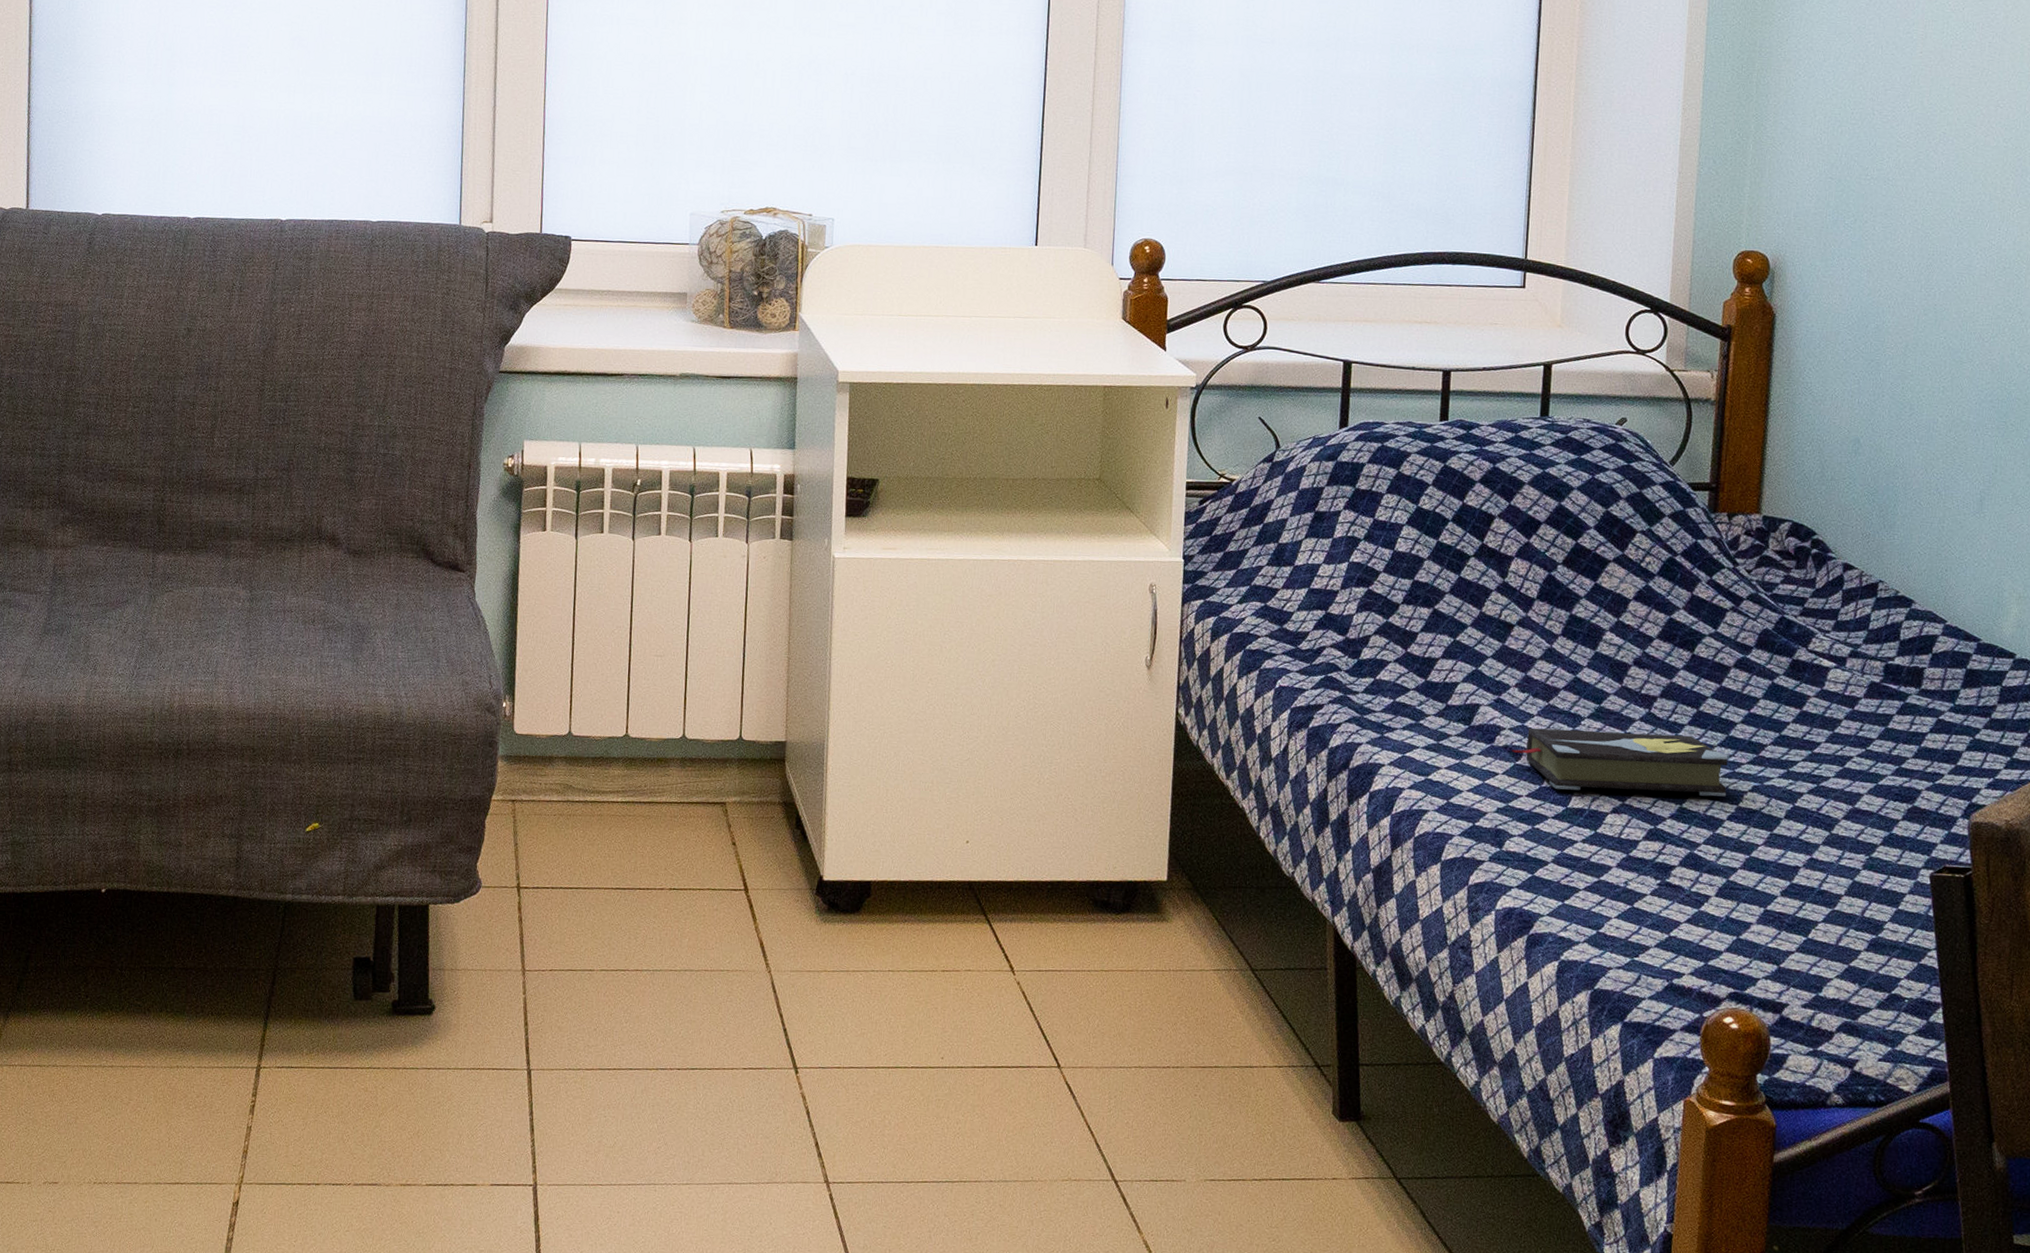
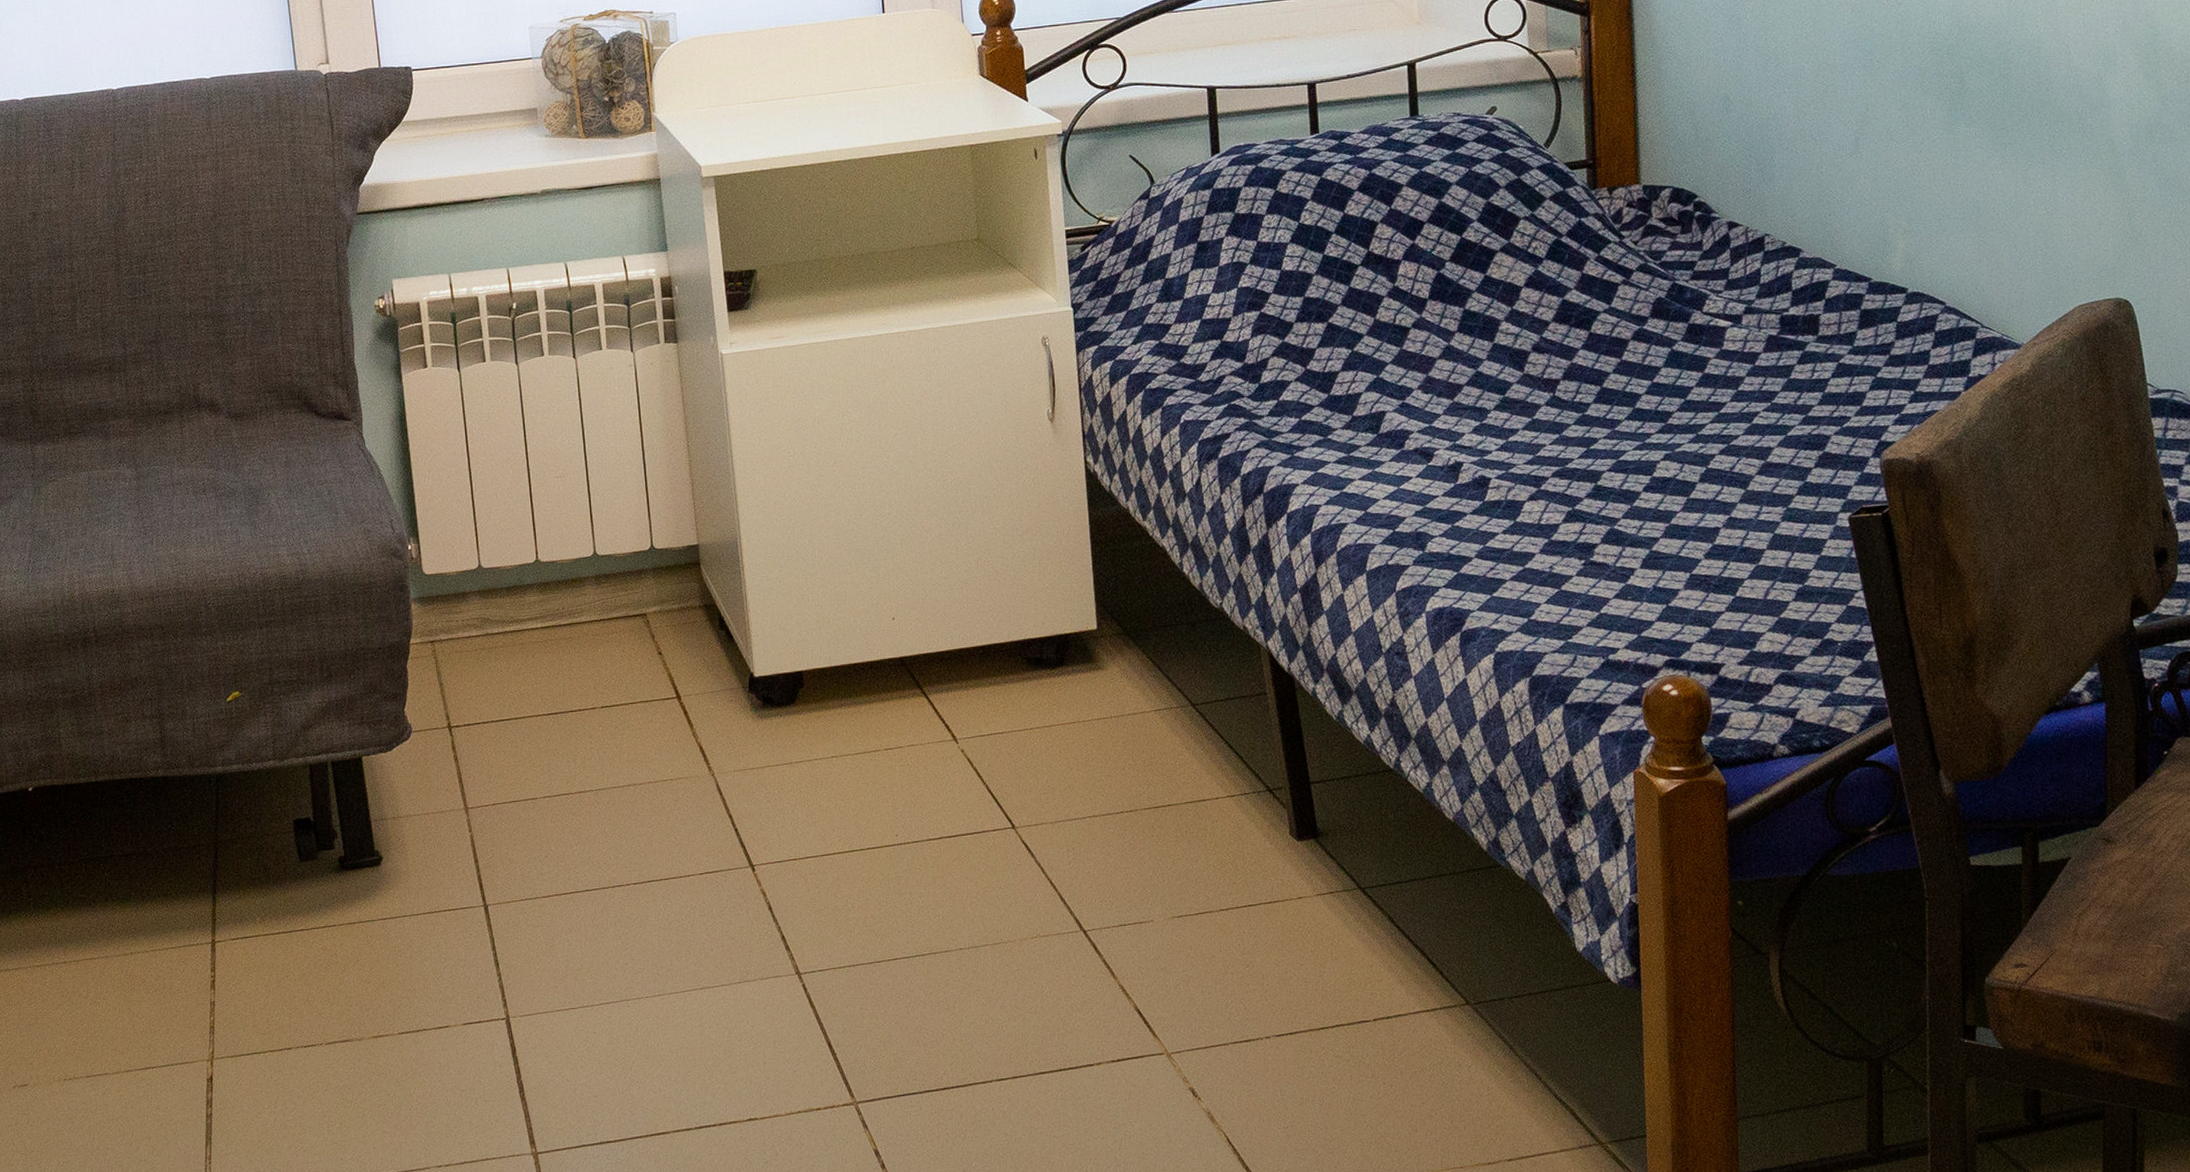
hardback book: present [1511,727,1728,797] -> none [1422,413,1639,485]

